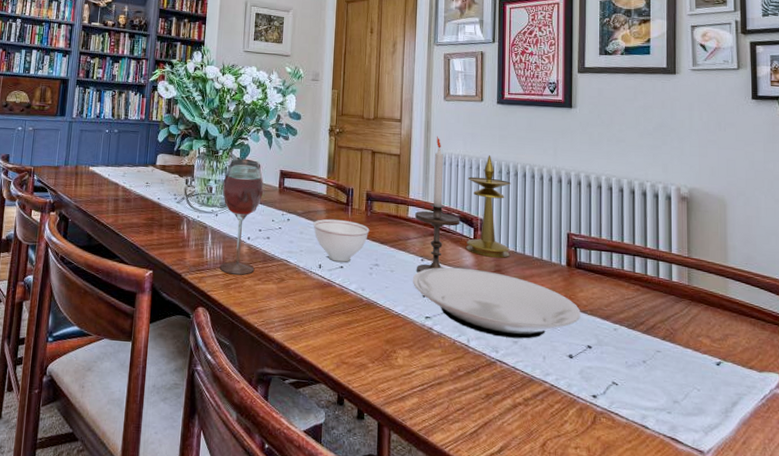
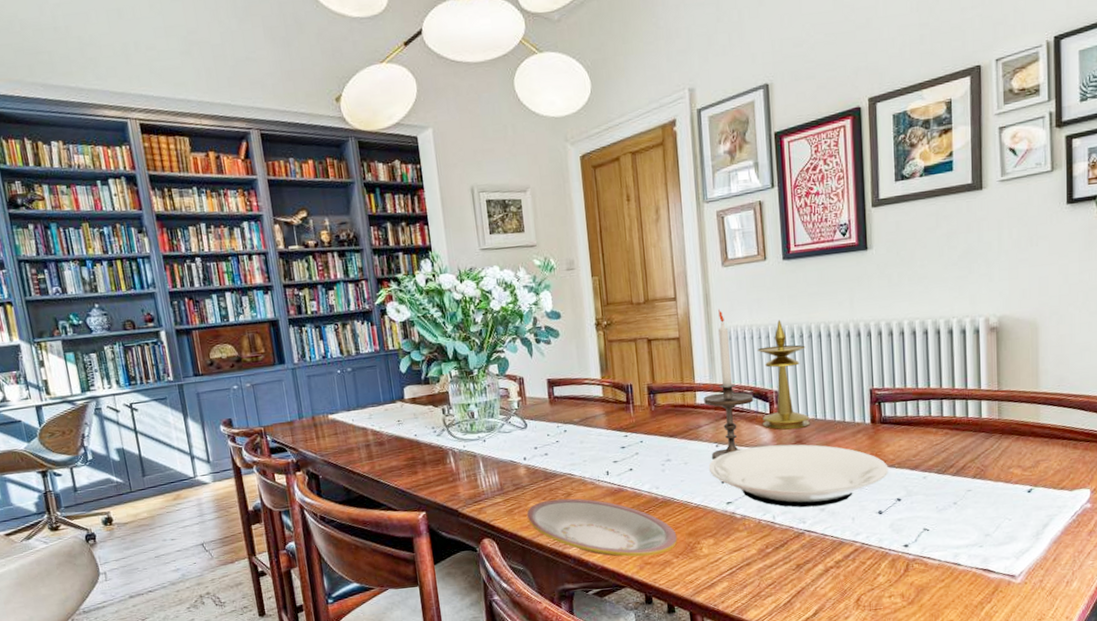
wineglass: present [220,159,263,276] -> none [484,373,537,500]
plate: none [241,281,375,356] -> present [526,498,678,557]
bowl: present [313,219,370,263] -> none [593,419,656,466]

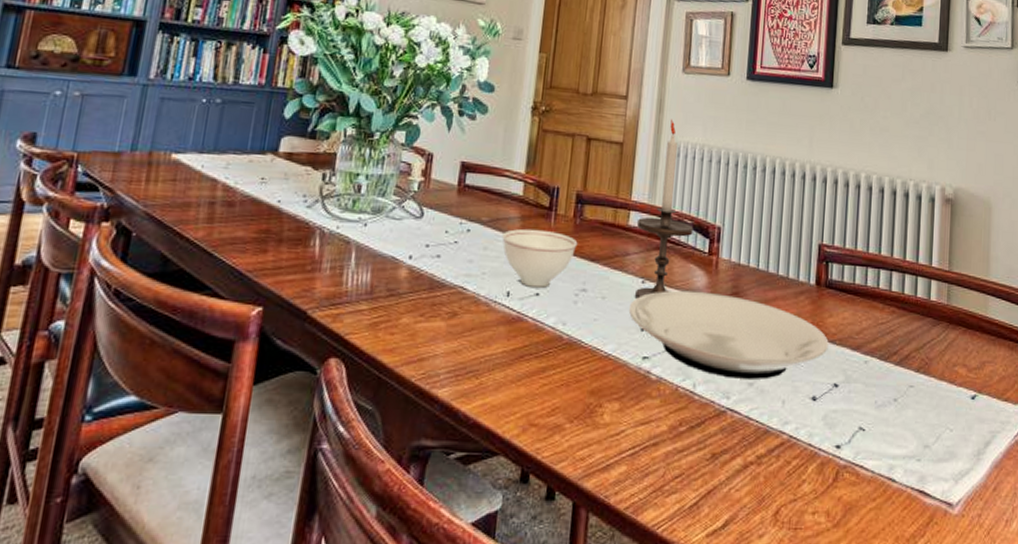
plate: present [526,498,678,557] -> none [393,317,576,415]
bowl: none [593,419,656,466] -> present [502,228,578,289]
candlestick: present [757,320,810,430] -> none [697,145,757,278]

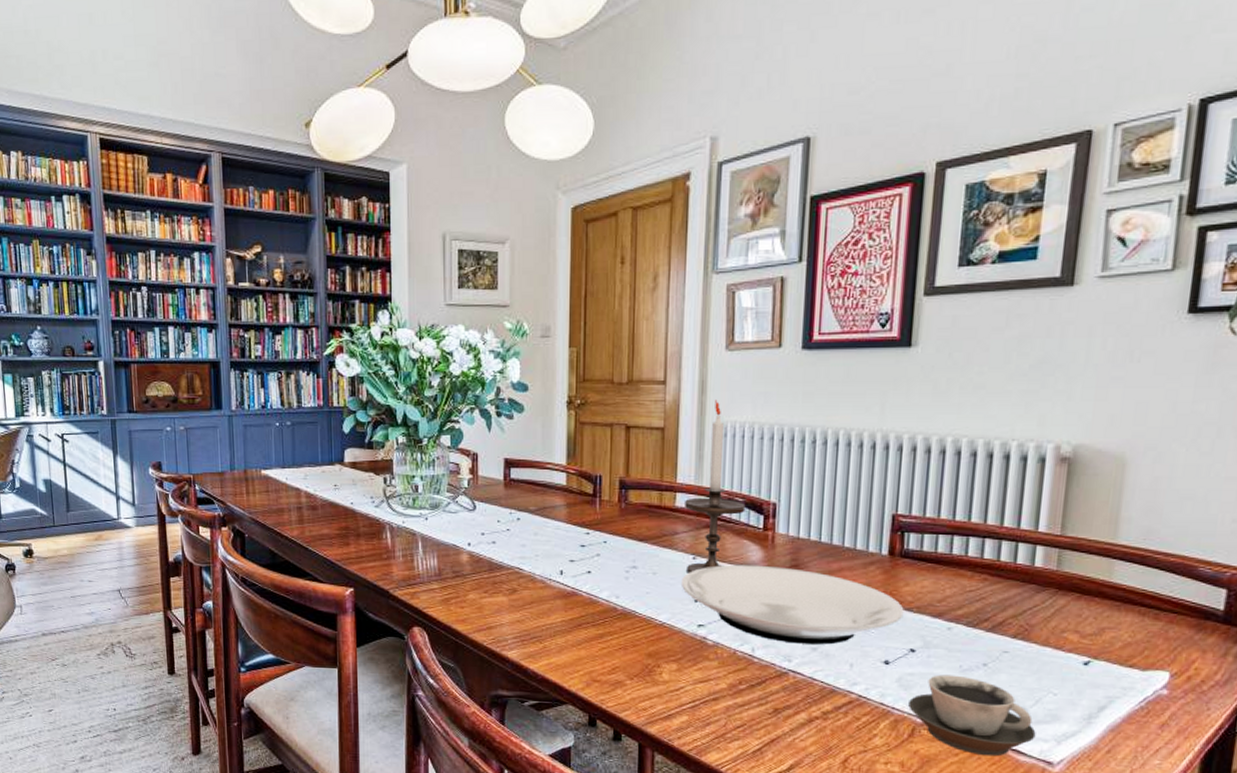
bowl: present [502,228,578,289] -> none [550,515,625,567]
cup: none [833,411,938,500] -> present [908,674,1036,756]

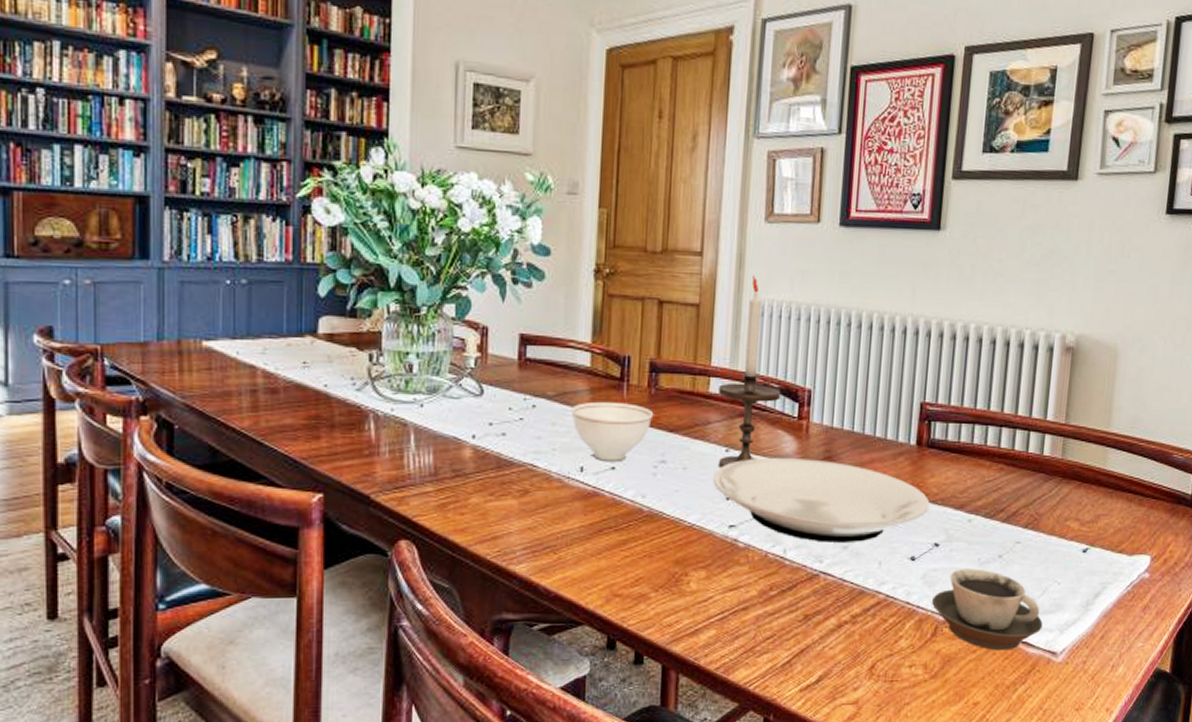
bowl: none [550,515,625,567] -> present [571,401,654,463]

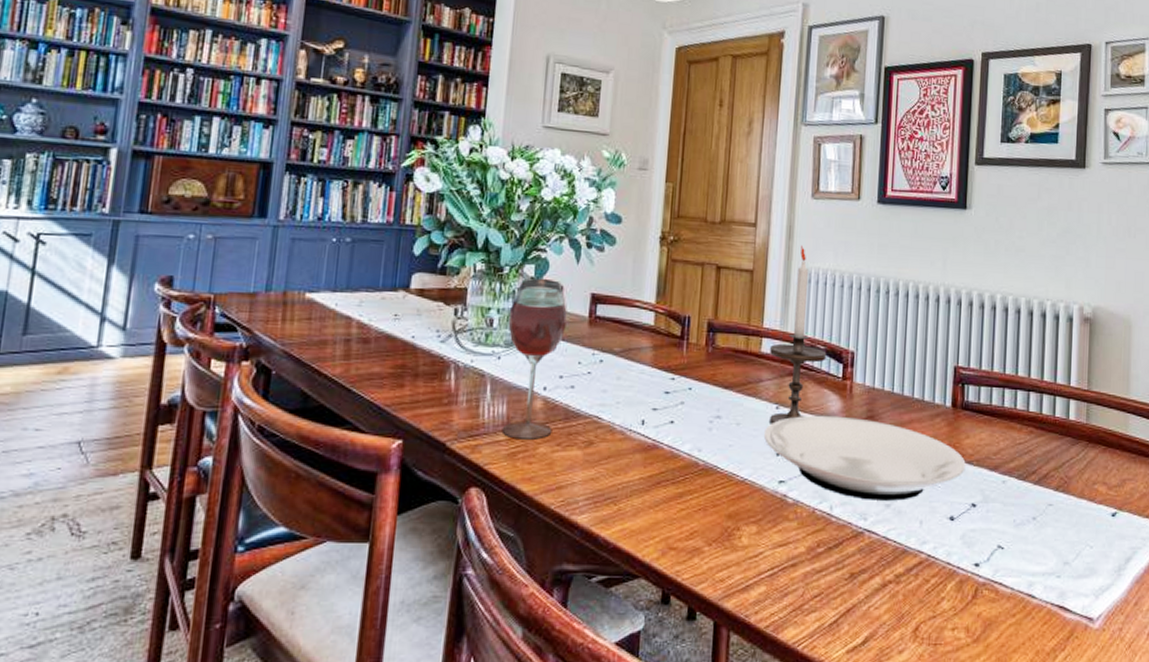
wineglass: none [429,319,494,491] -> present [503,278,567,441]
bowl: present [571,401,654,463] -> none [635,358,711,417]
cup: present [932,568,1043,651] -> none [972,530,1078,615]

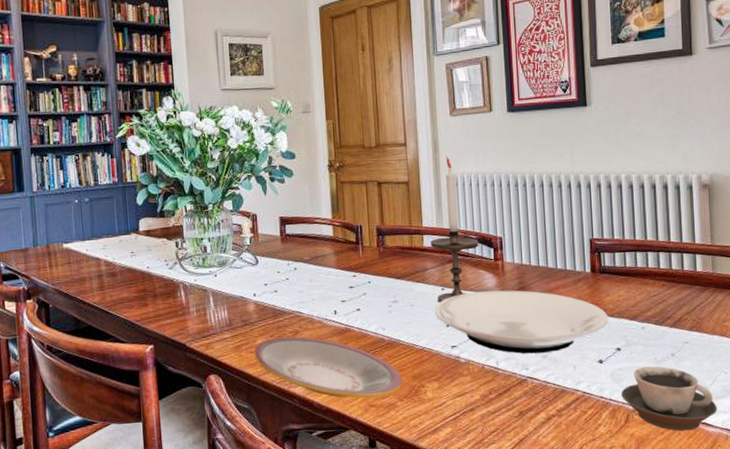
wineglass: present [503,278,567,441] -> none [217,210,265,336]
plate: none [532,447,714,538] -> present [254,336,403,399]
cup: none [972,530,1078,615] -> present [621,366,717,431]

